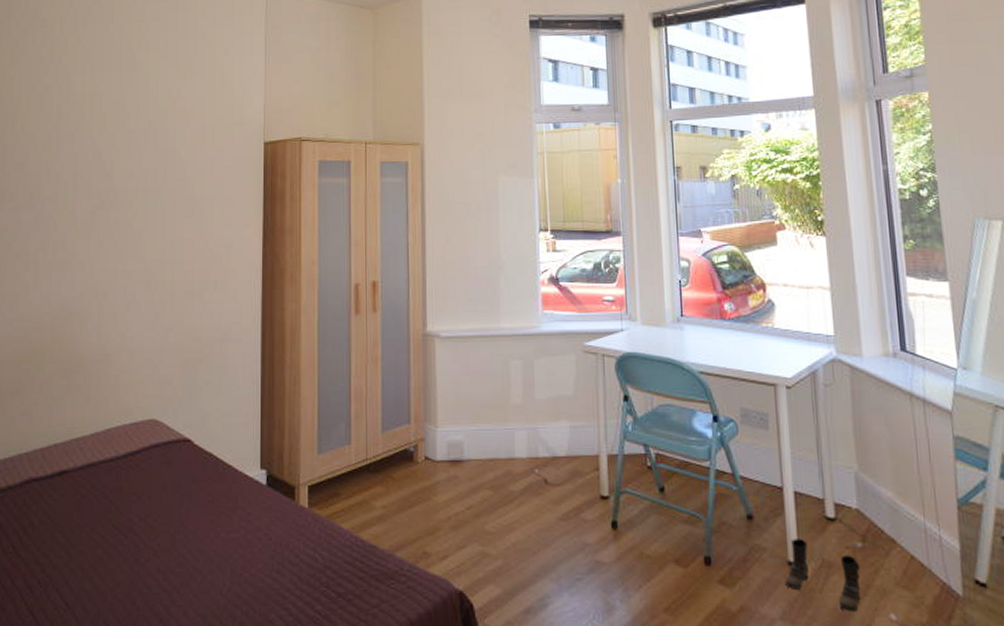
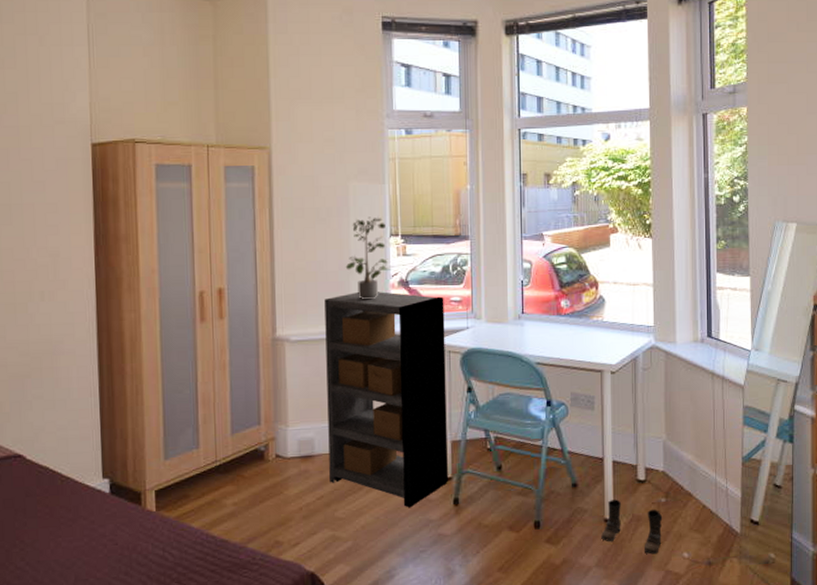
shelving unit: none [474,289,605,526] -> present [324,292,448,507]
potted plant: none [494,211,542,297] -> present [345,216,392,300]

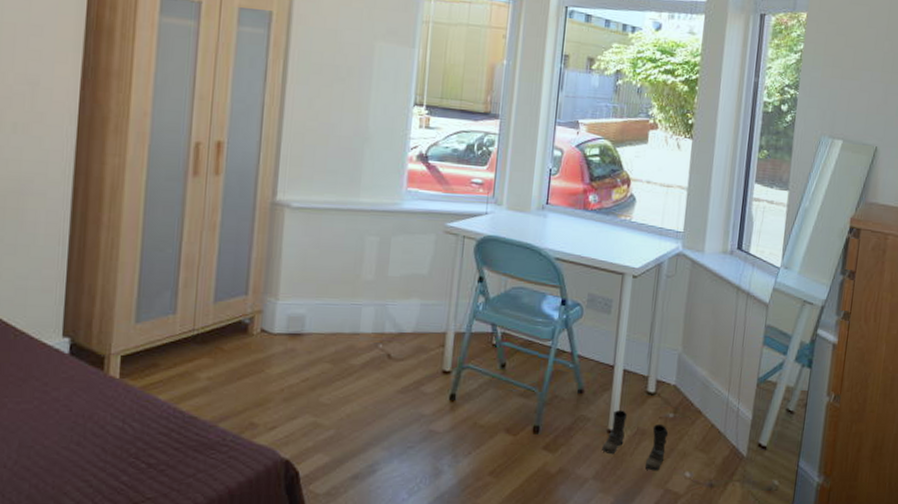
shelving unit: present [324,292,448,507] -> none [317,162,465,399]
potted plant: present [345,216,392,300] -> none [361,81,412,172]

